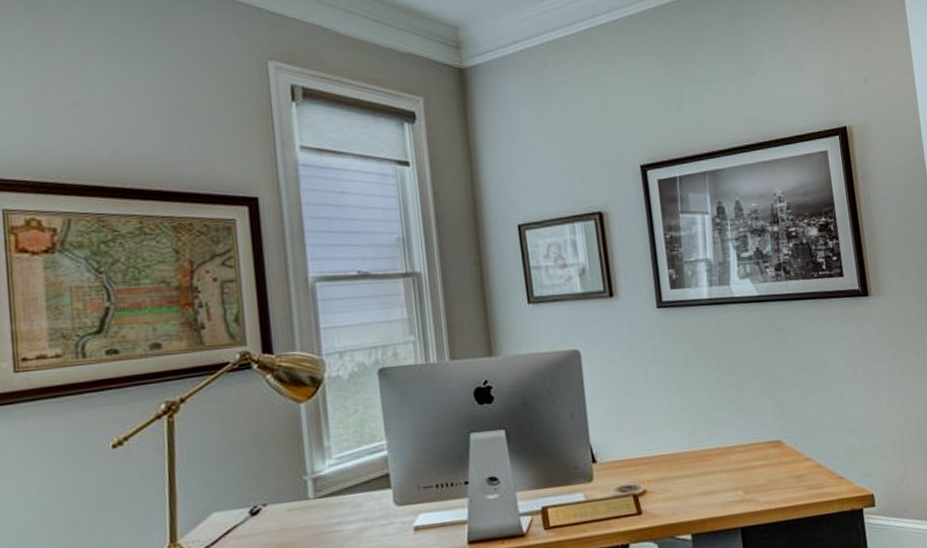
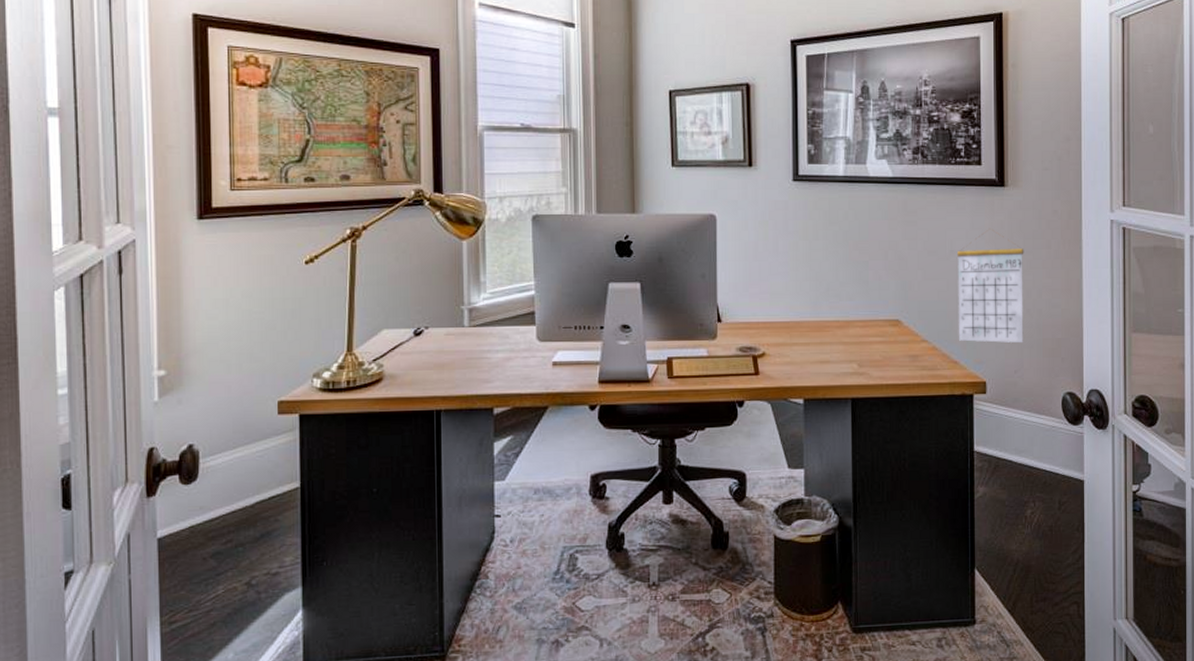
calendar: none [829,339,905,455] -> present [956,229,1024,343]

